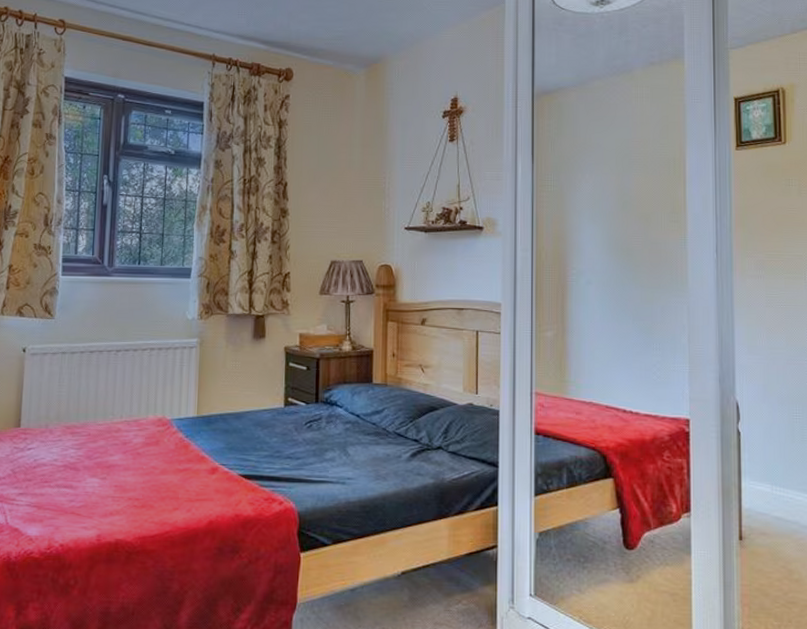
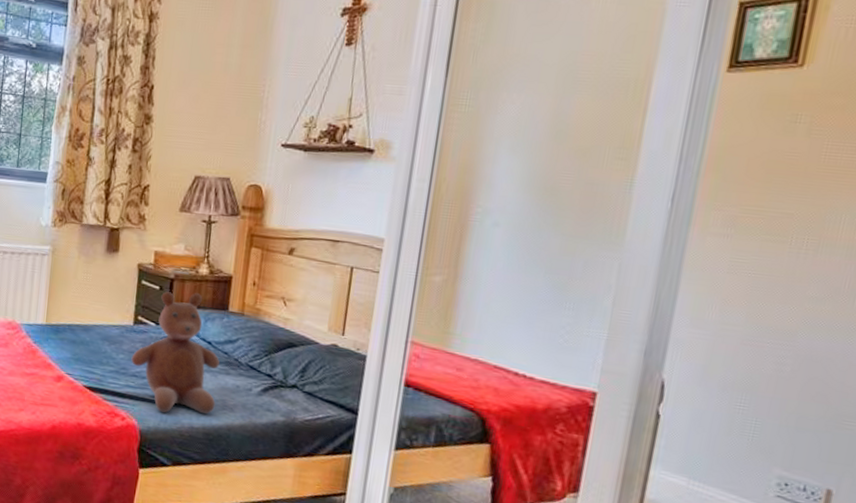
teddy bear: none [284,369,369,491] -> present [131,291,220,414]

